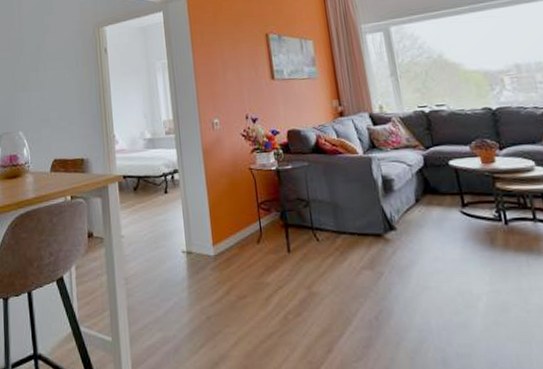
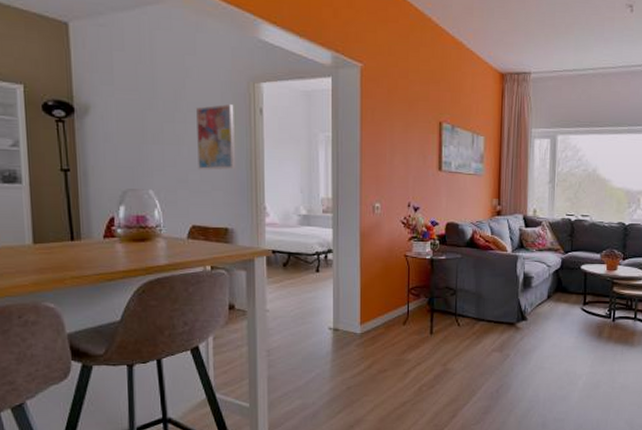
wall art: none [53,48,87,109] -> present [195,103,235,170]

